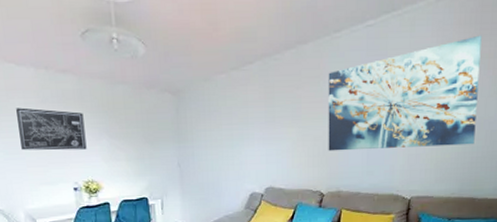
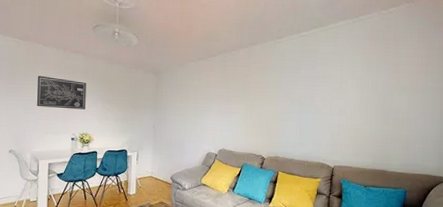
wall art: present [328,35,482,151] -> none [269,48,387,128]

